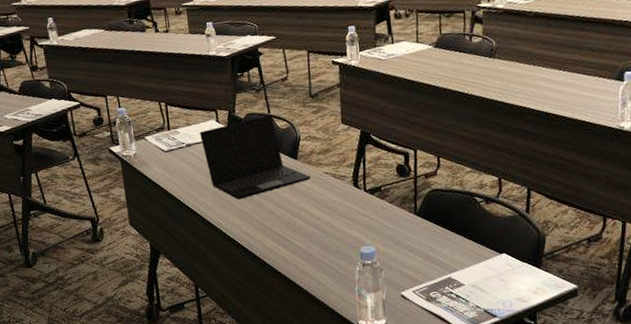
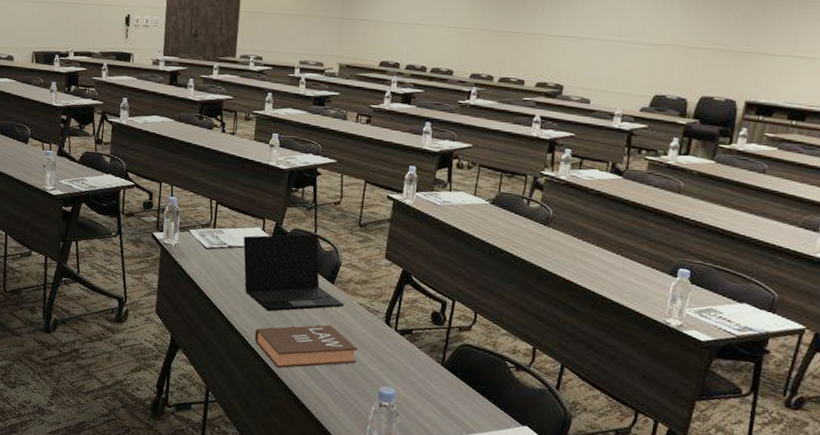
book: none [230,199,333,252] -> present [254,324,359,369]

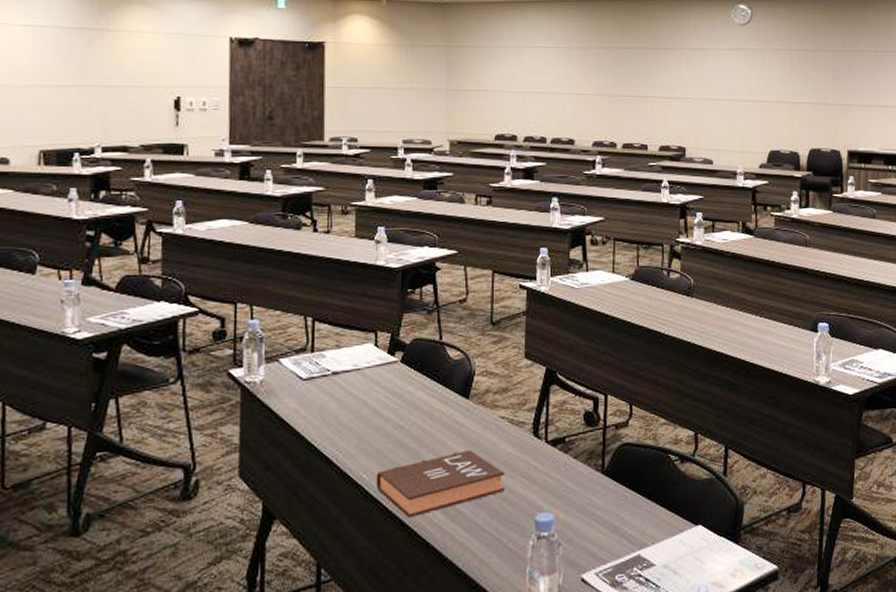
laptop: present [243,234,344,312] -> none [352,342,483,447]

